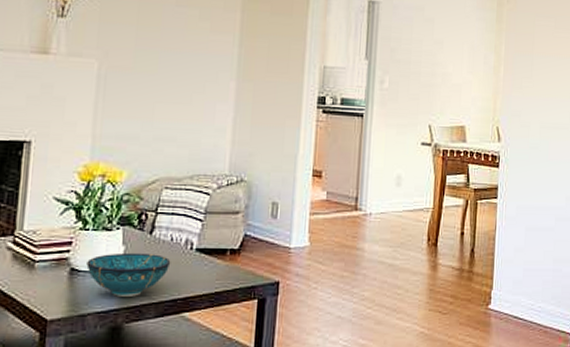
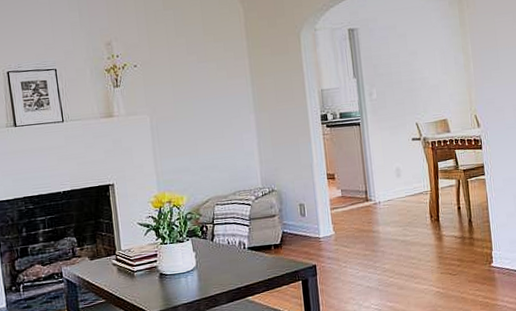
decorative bowl: present [86,252,171,297] -> none [170,255,231,291]

